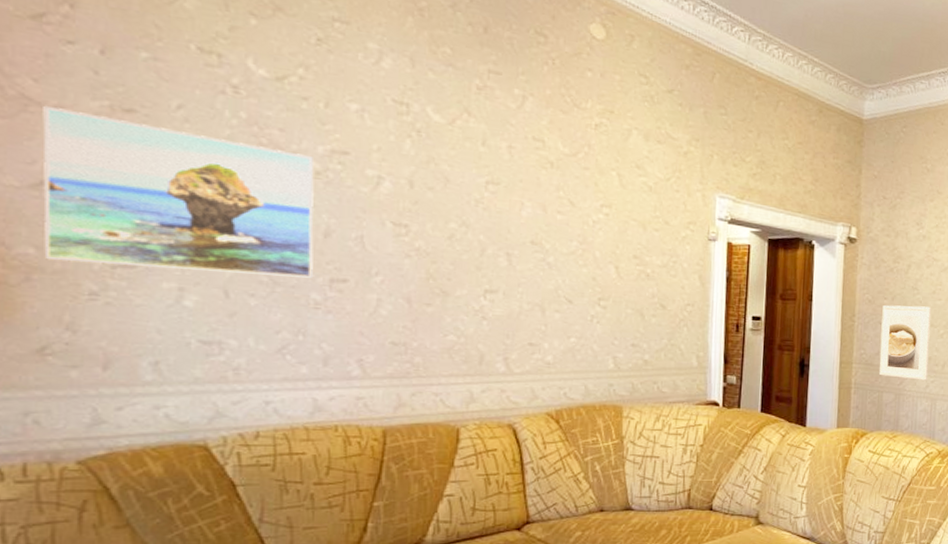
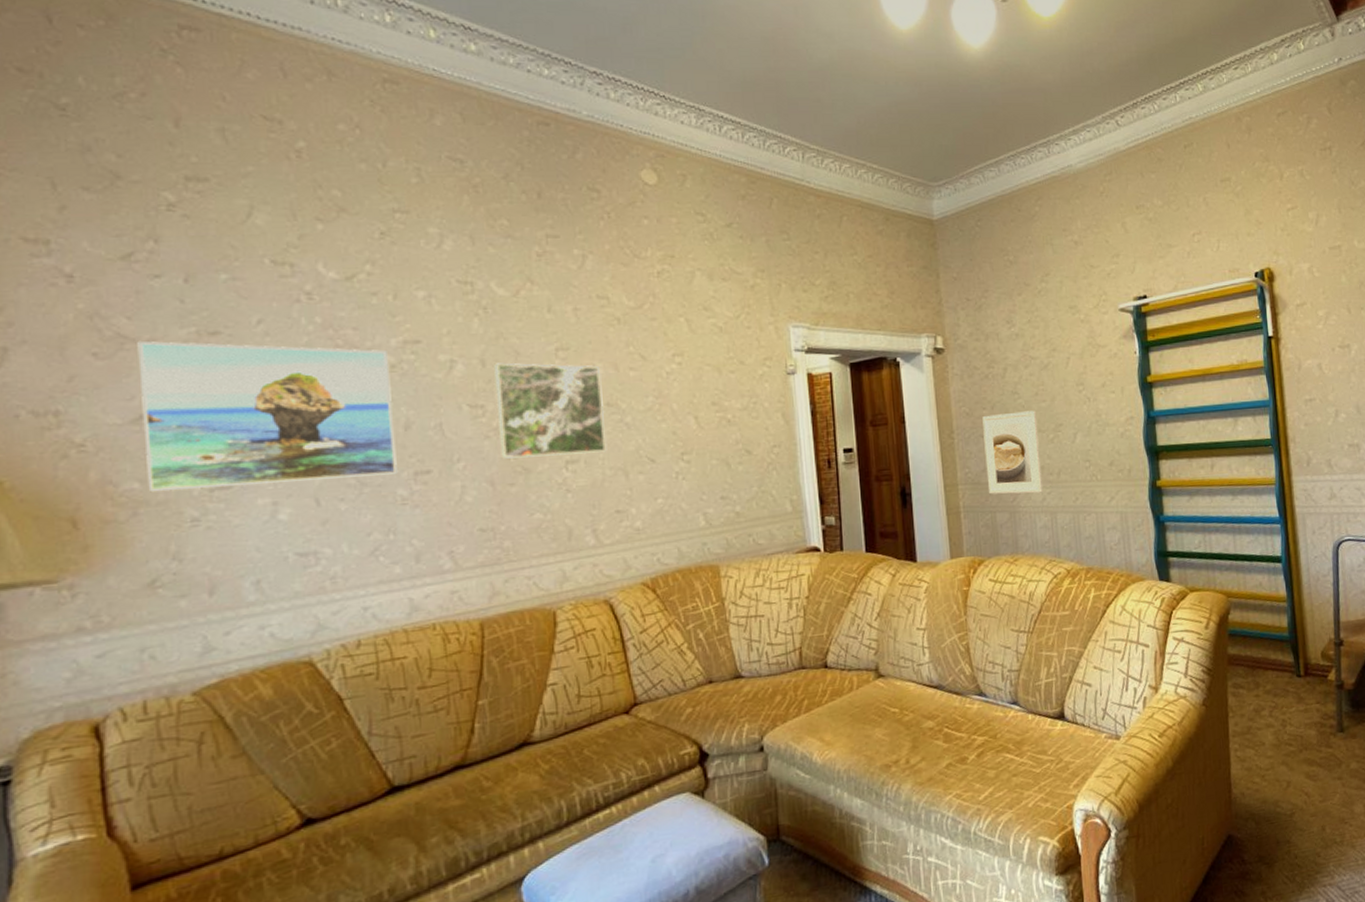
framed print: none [419,186,529,287] -> present [493,362,607,459]

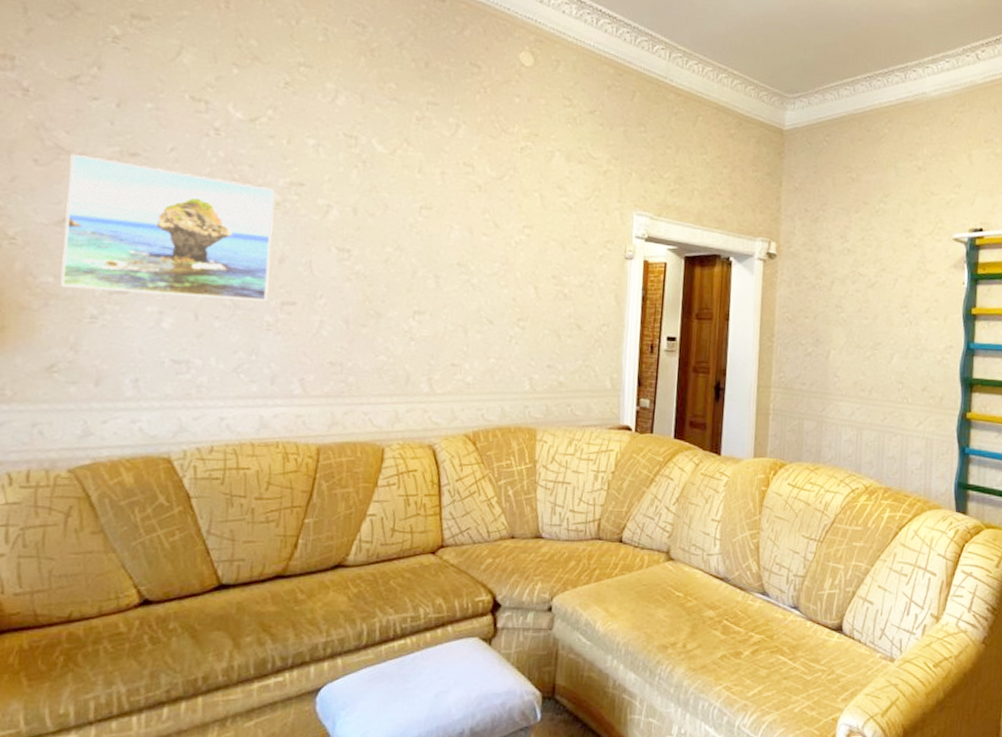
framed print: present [493,362,607,459] -> none [358,213,457,308]
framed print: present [982,410,1043,495] -> none [799,324,857,407]

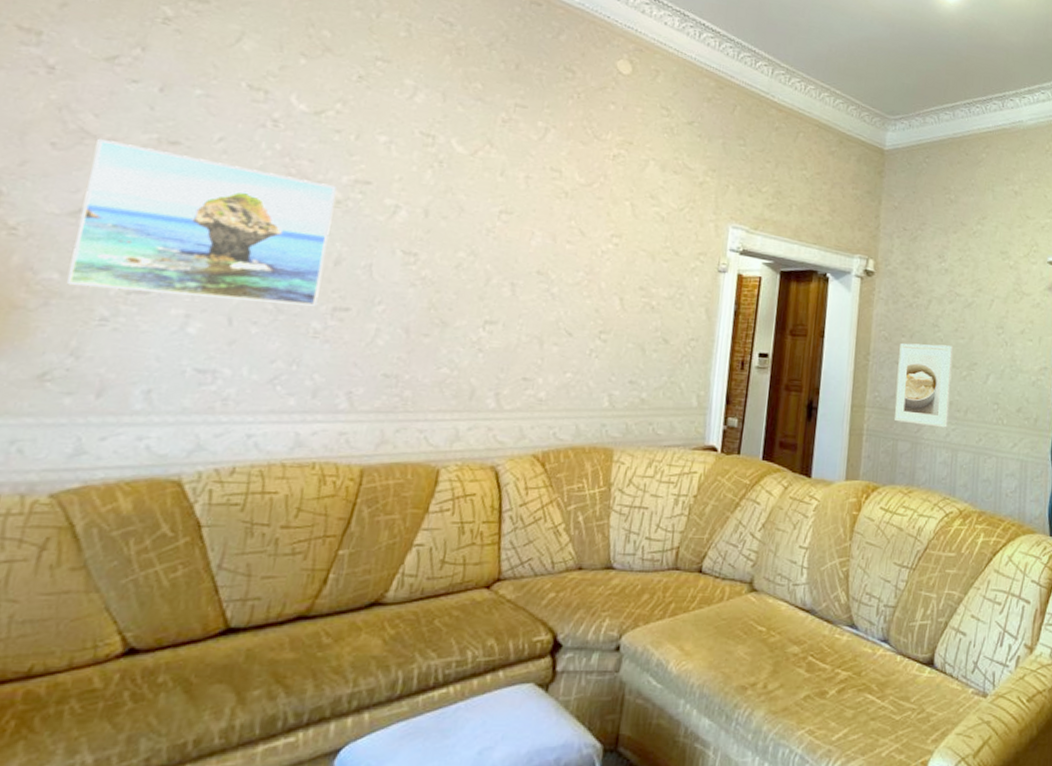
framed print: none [799,324,857,407] -> present [894,343,954,428]

